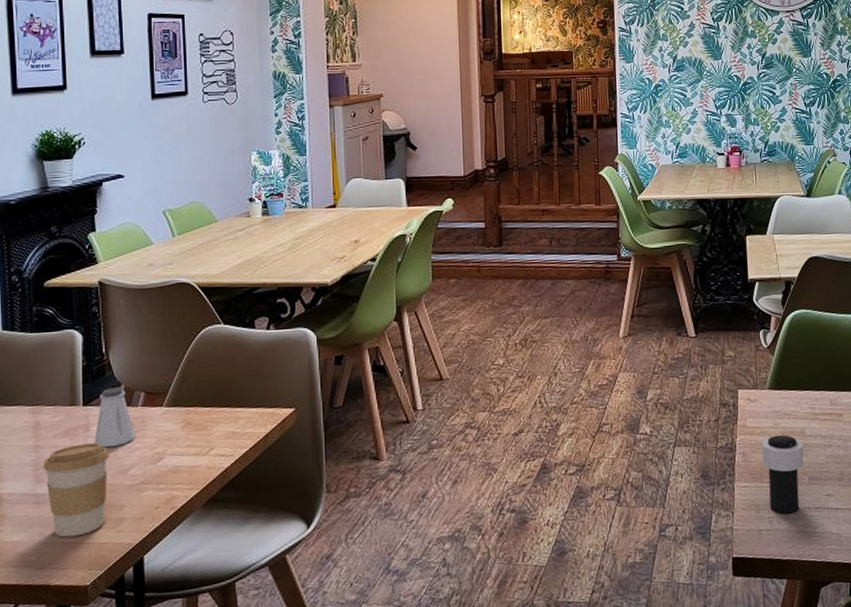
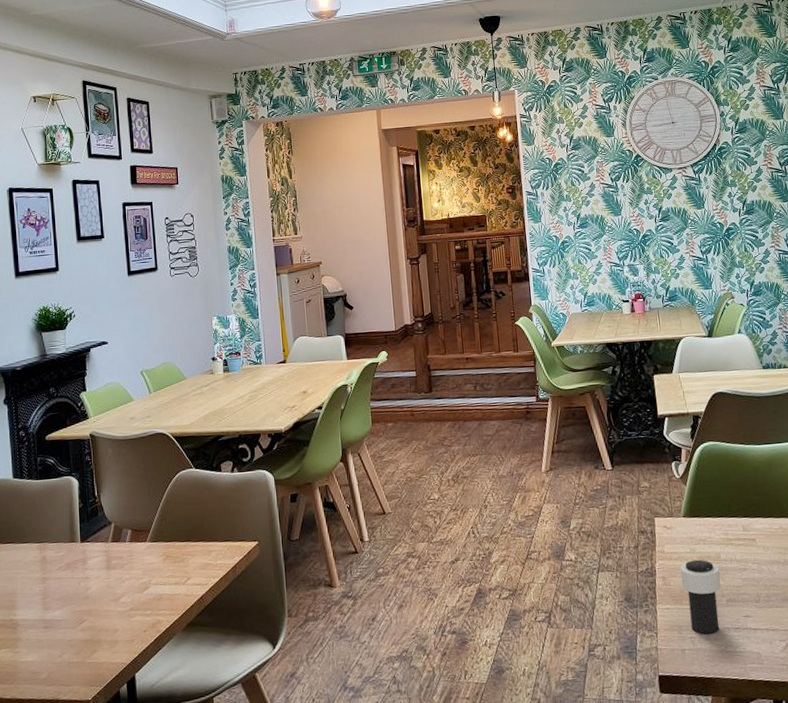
coffee cup: present [43,443,110,538] -> none [49,574,105,658]
saltshaker: present [94,387,136,448] -> none [91,525,125,579]

